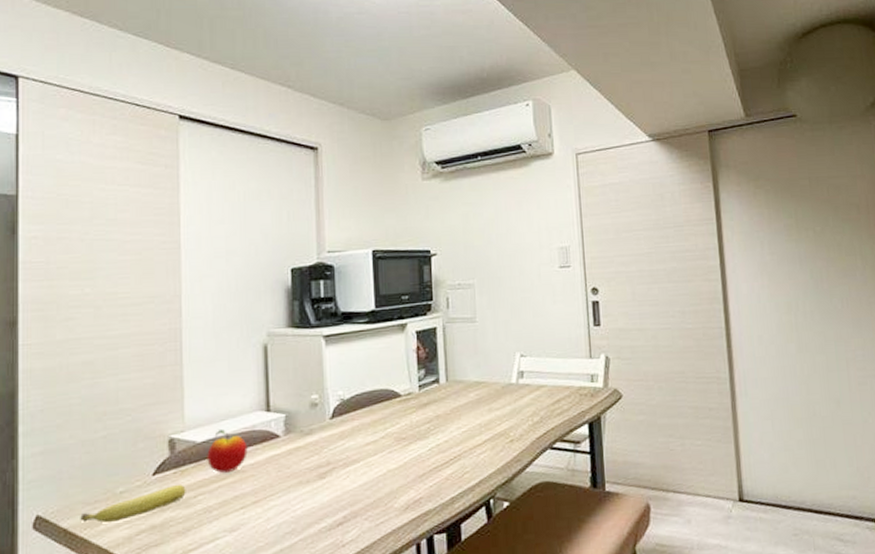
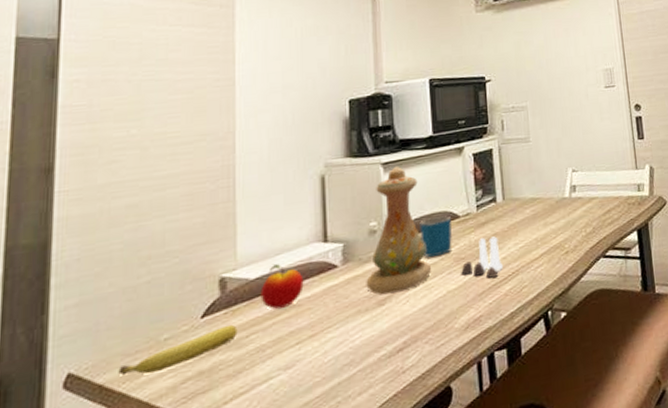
vase: none [307,339,373,468] -> present [366,165,432,295]
mug: none [361,394,393,435] -> present [420,216,452,258]
salt and pepper shaker set: none [402,418,444,461] -> present [461,236,503,278]

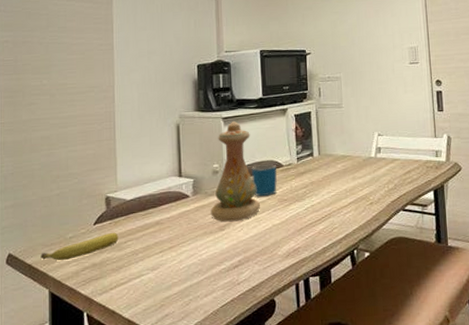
apple: present [260,264,304,310] -> none [134,190,165,225]
salt and pepper shaker set: present [461,236,503,278] -> none [284,184,318,218]

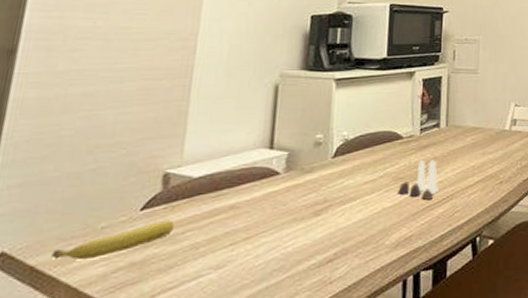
vase: present [210,120,261,222] -> none [305,83,371,206]
mug: present [252,164,277,197] -> none [363,136,394,174]
salt and pepper shaker set: none [284,184,318,218] -> present [398,159,438,200]

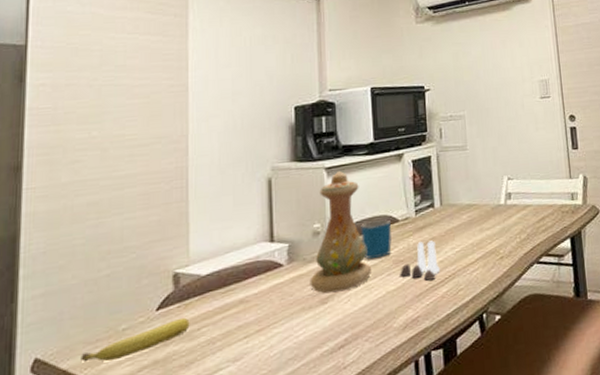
vase: none [305,83,371,206] -> present [310,170,372,294]
mug: none [363,136,394,174] -> present [361,219,392,260]

